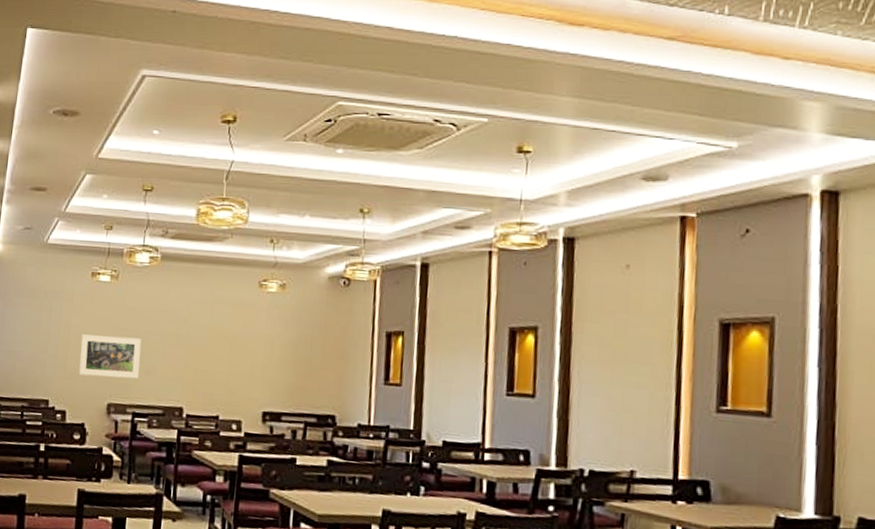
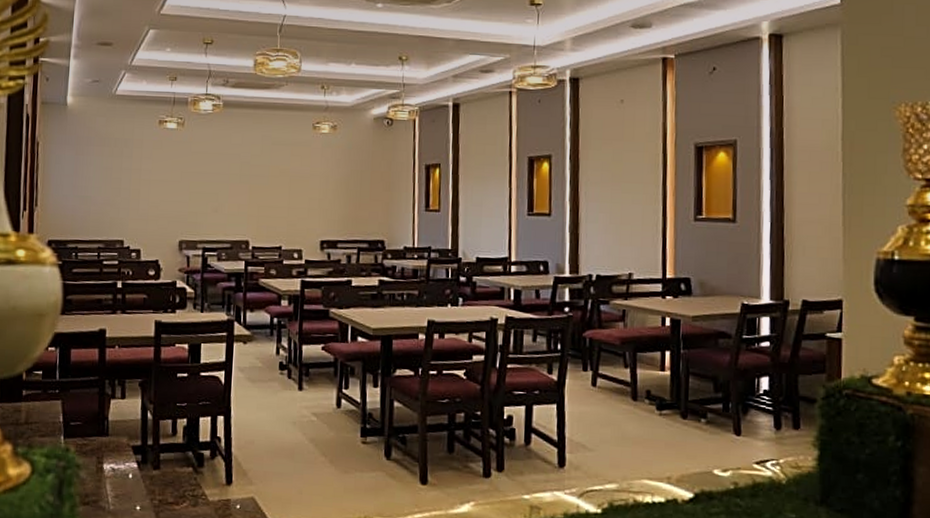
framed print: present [79,334,142,379] -> none [151,178,208,217]

